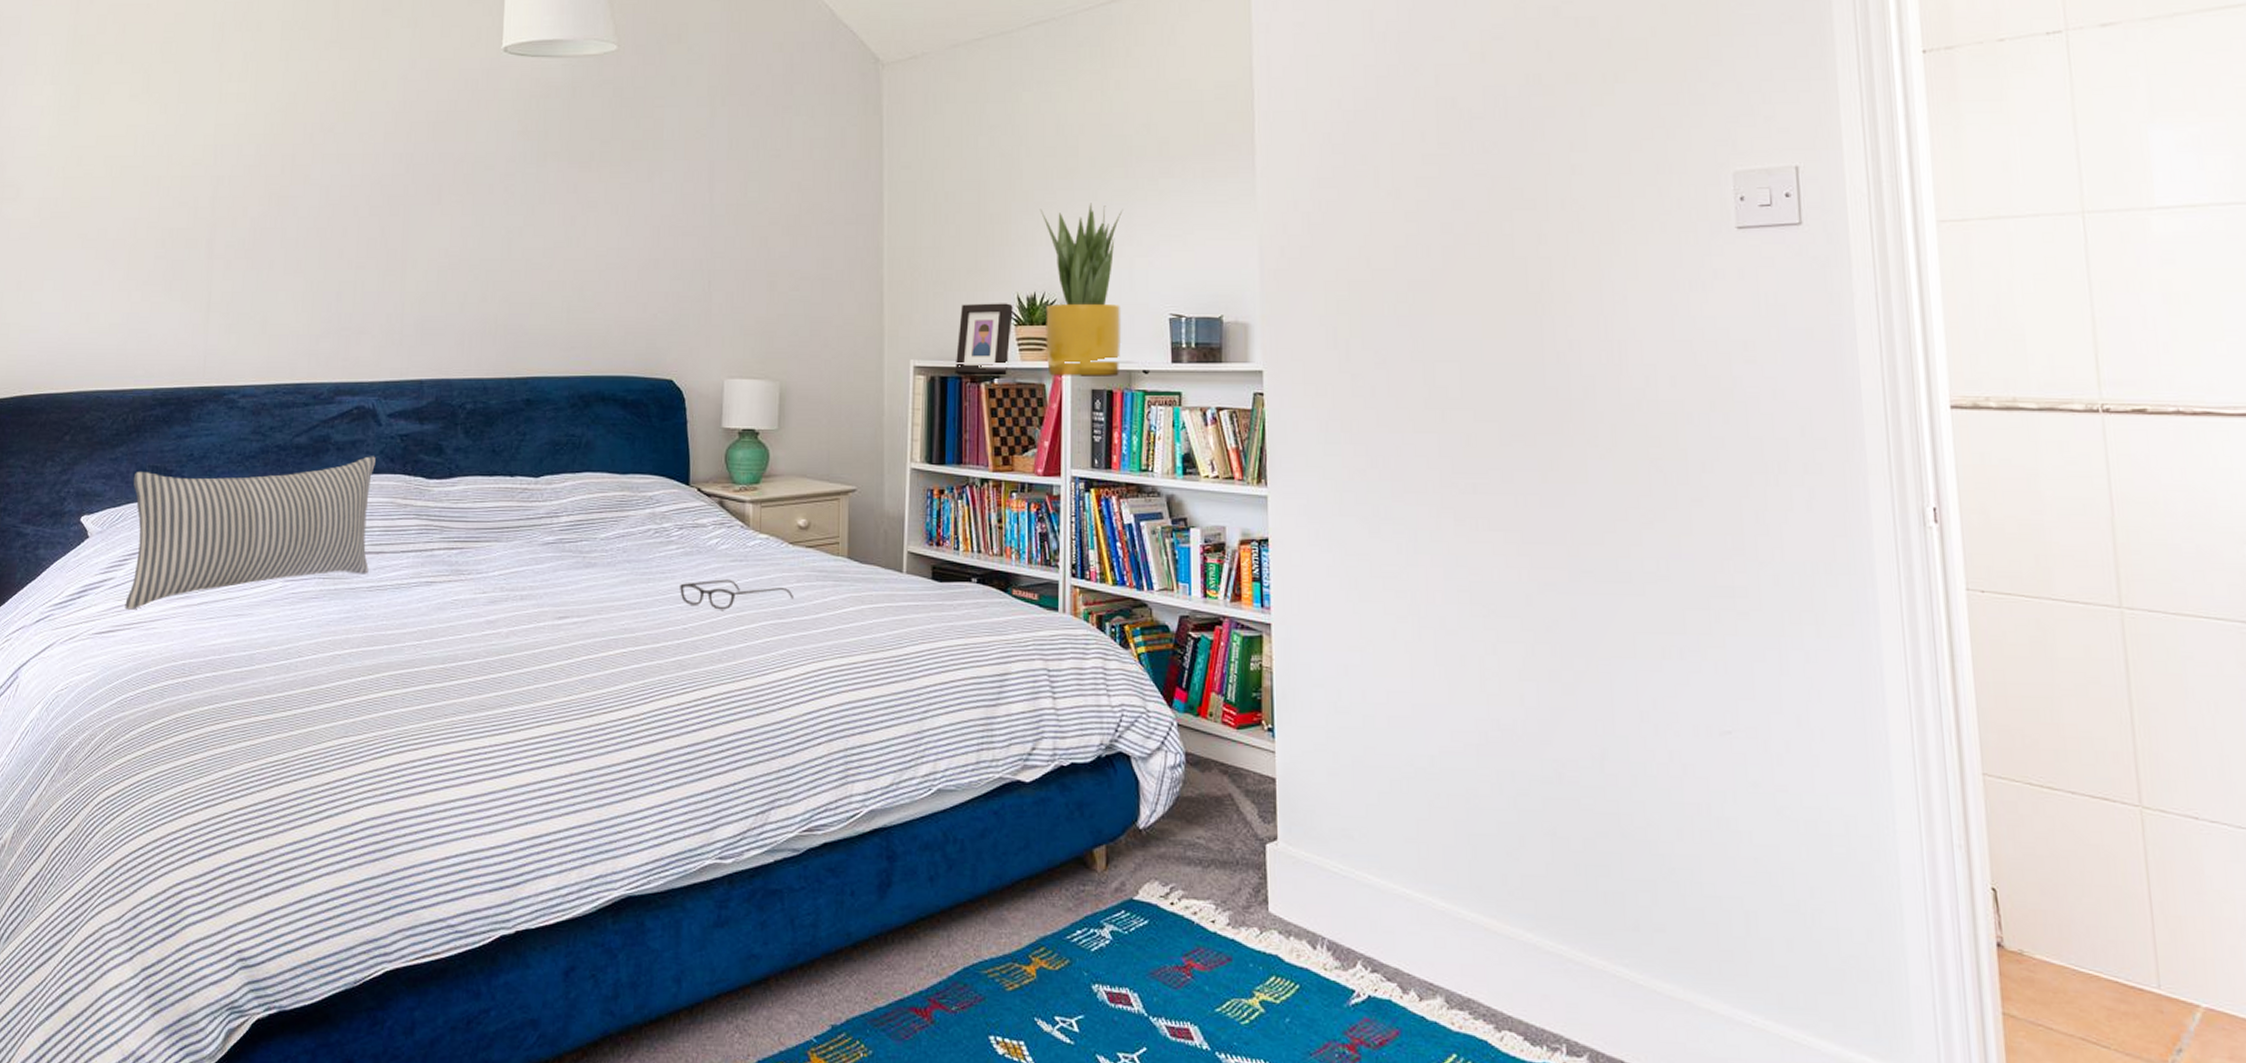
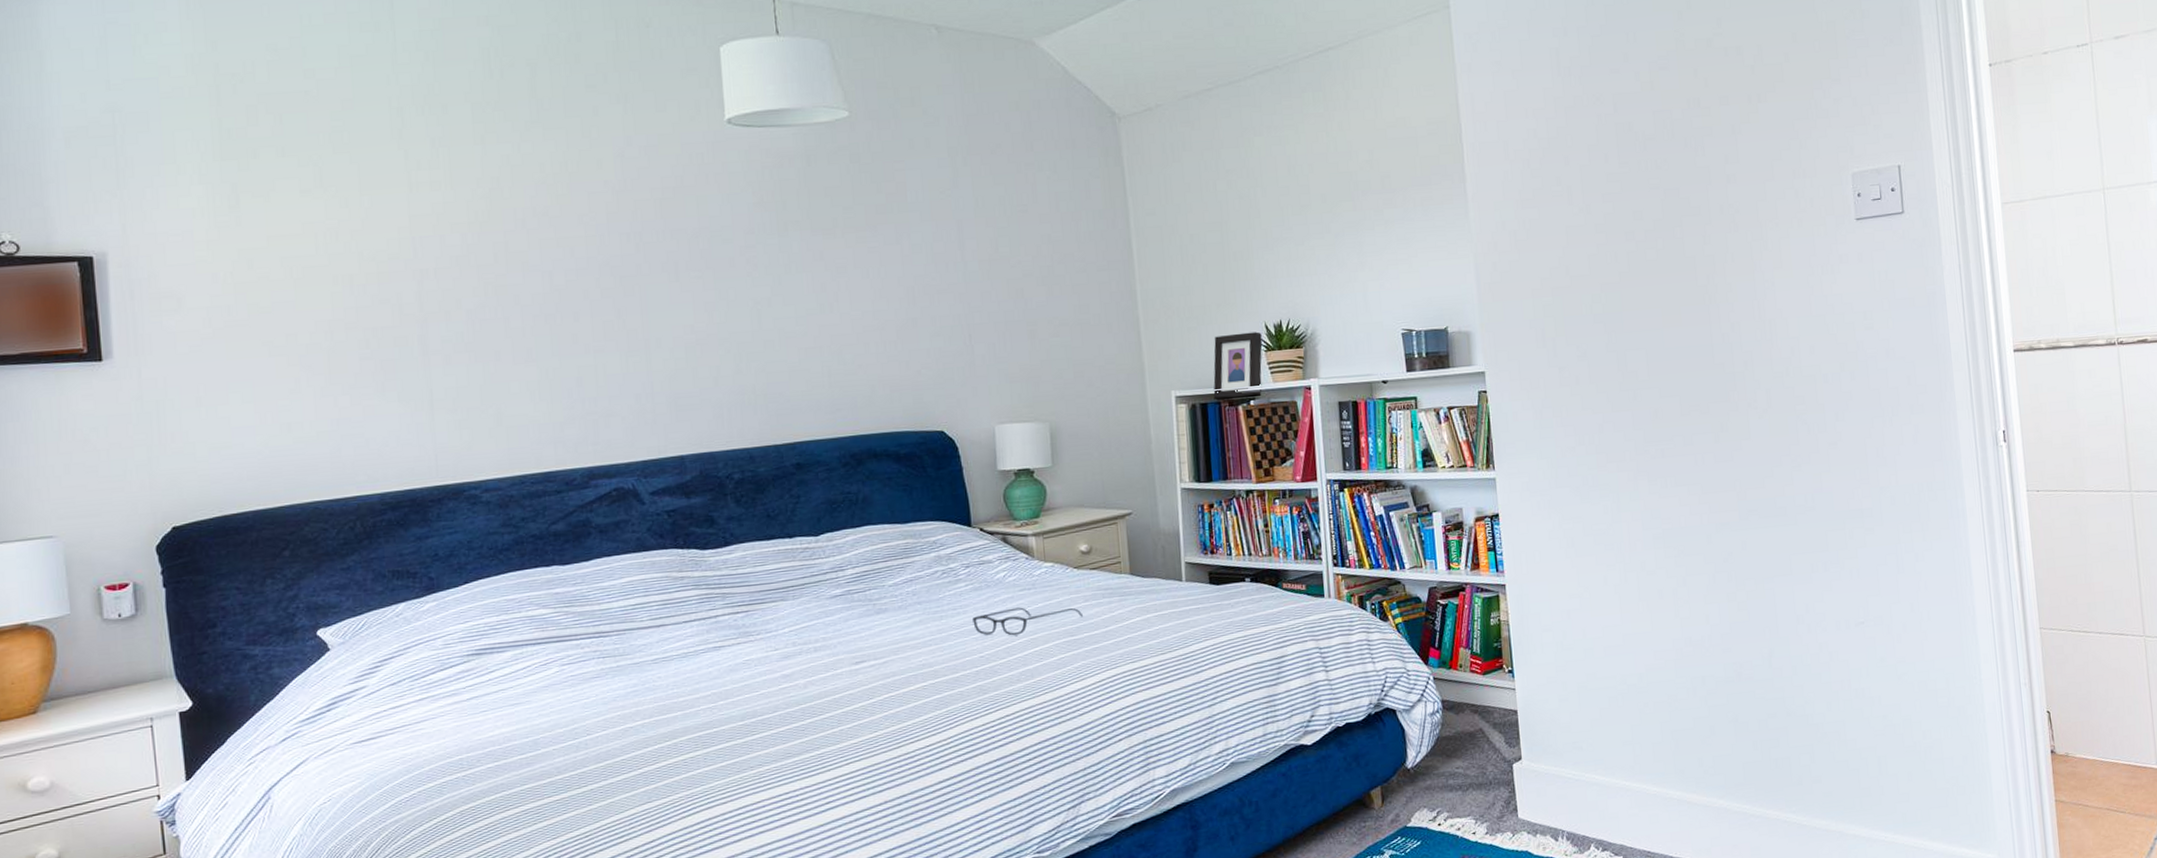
pillow: present [125,456,376,610] -> none [372,534,651,716]
planter: present [1039,203,1123,376] -> none [1279,235,1362,394]

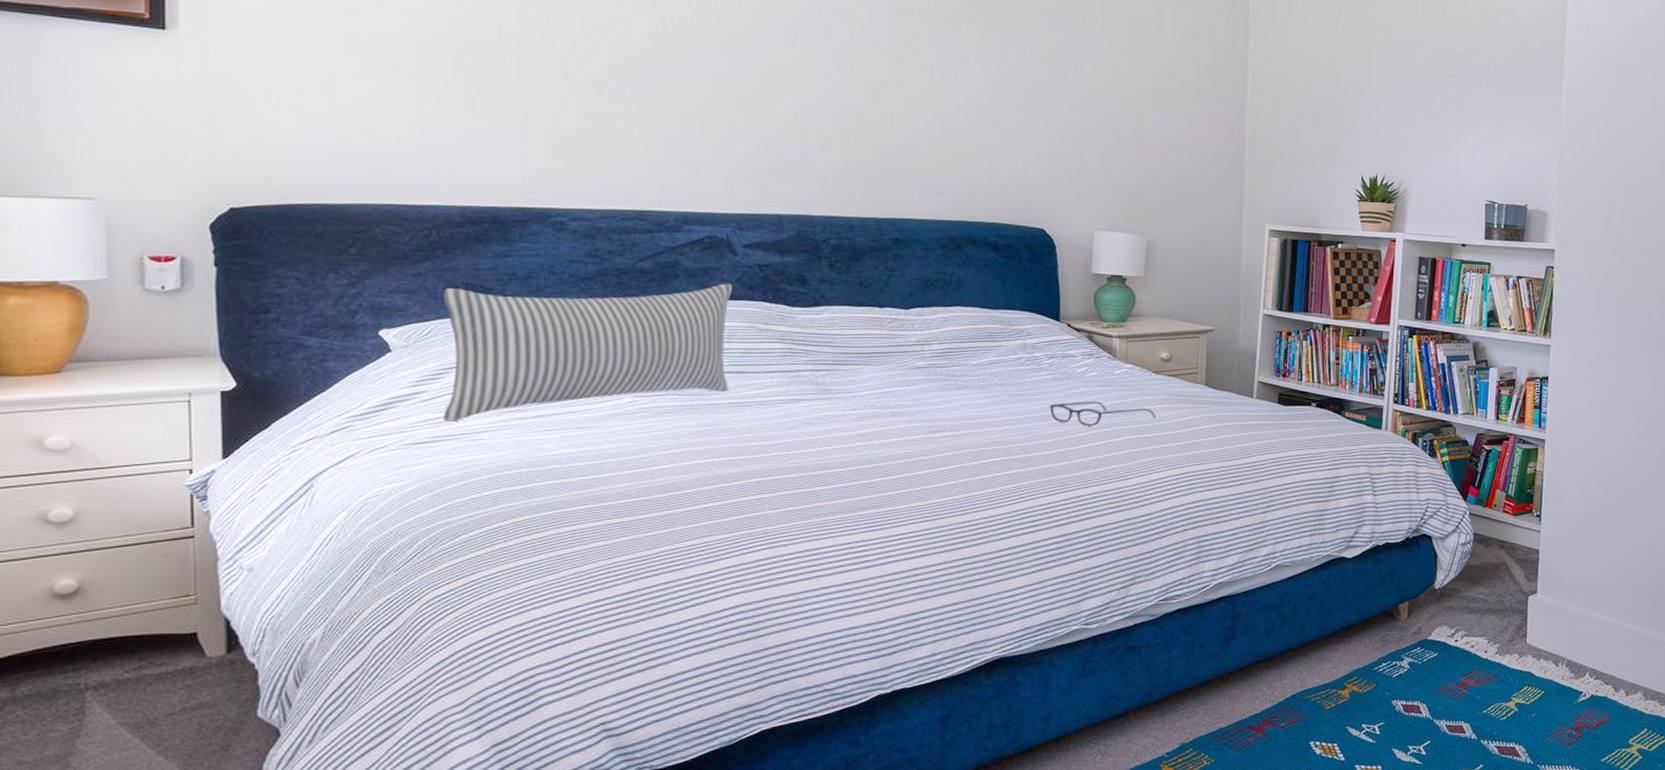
pillow: none [372,534,651,716] -> present [443,283,732,422]
picture frame: present [1213,332,1262,401] -> none [1305,180,1357,242]

